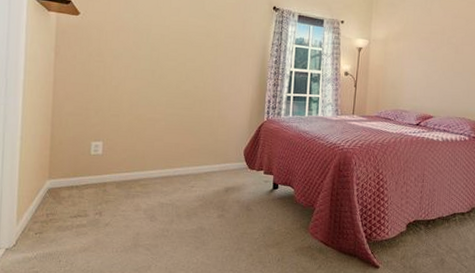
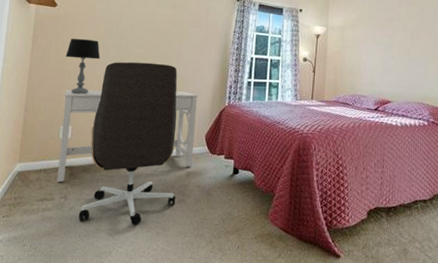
desk: none [90,104,236,199] -> present [57,89,198,183]
table lamp: none [92,49,130,109] -> present [65,38,100,94]
office chair: none [114,75,215,241] -> present [78,62,178,226]

